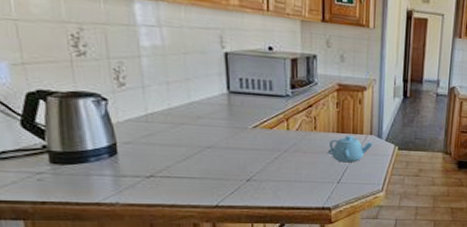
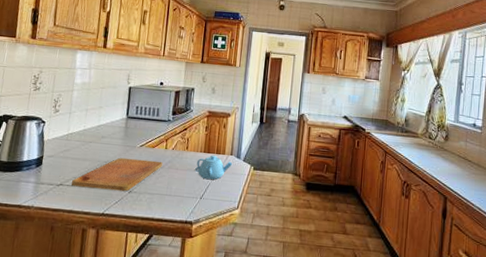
cutting board: none [167,141,286,180] -> present [72,157,163,192]

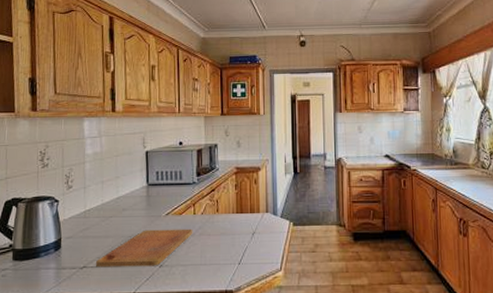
teapot: present [195,155,233,180] -> none [229,215,270,243]

